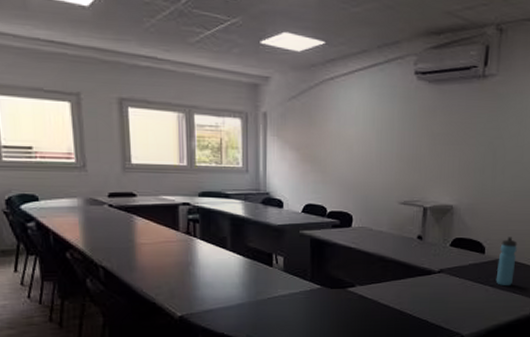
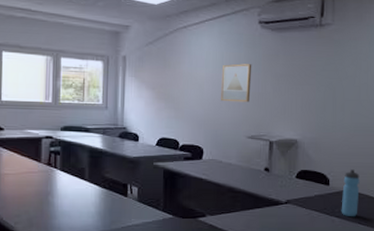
wall art: none [372,121,407,165] -> present [221,64,252,103]

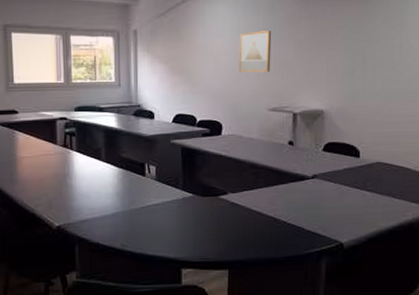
water bottle: present [341,169,360,217] -> none [373,139,394,191]

